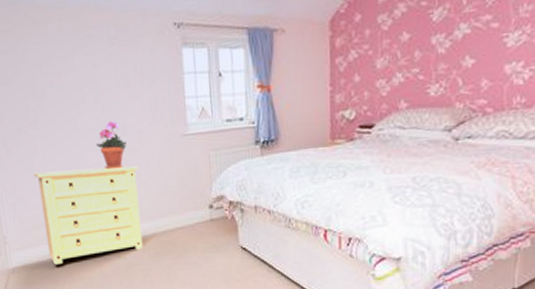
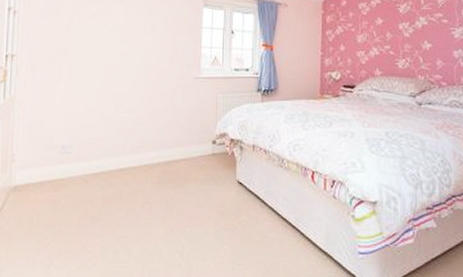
dresser: present [33,166,143,265] -> none [54,97,153,186]
potted plant: present [96,121,127,170] -> none [118,60,145,101]

